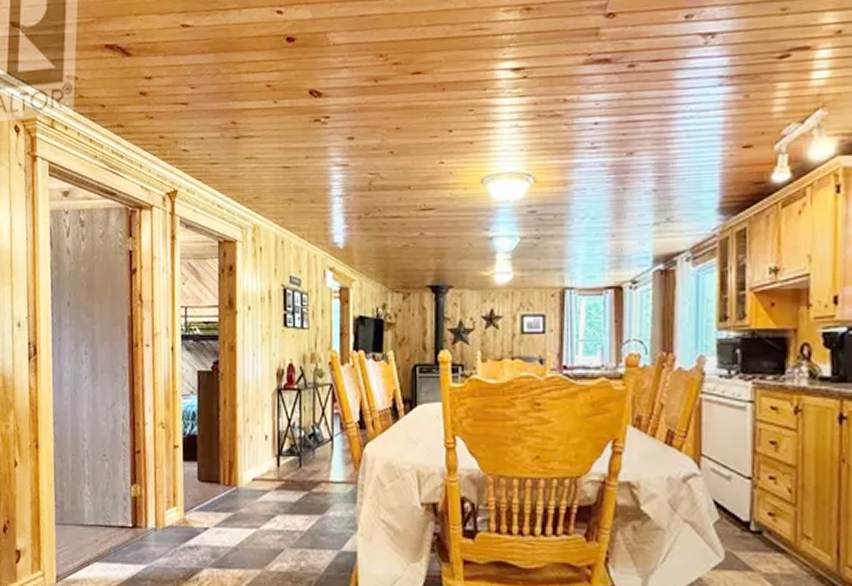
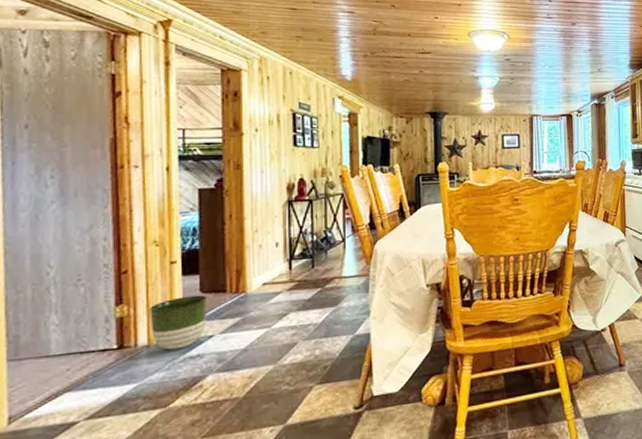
planter: none [157,483,204,537] -> present [149,295,208,350]

